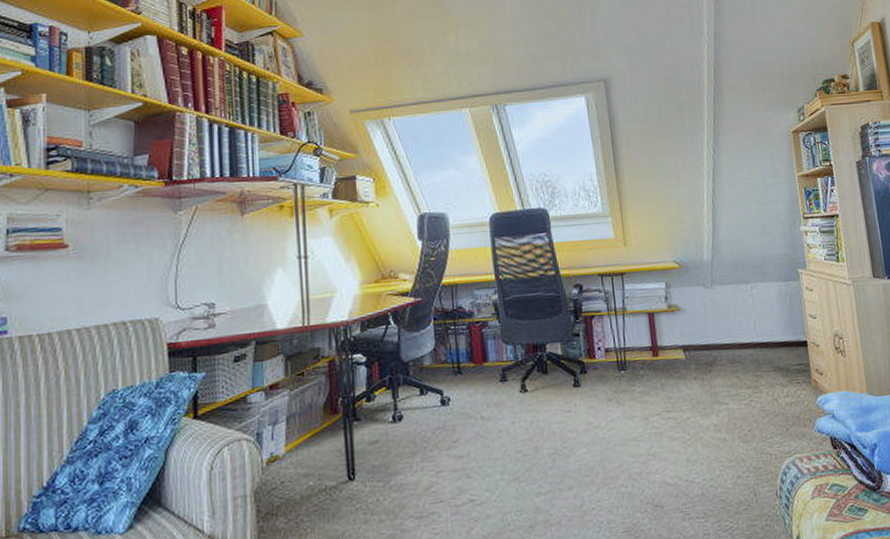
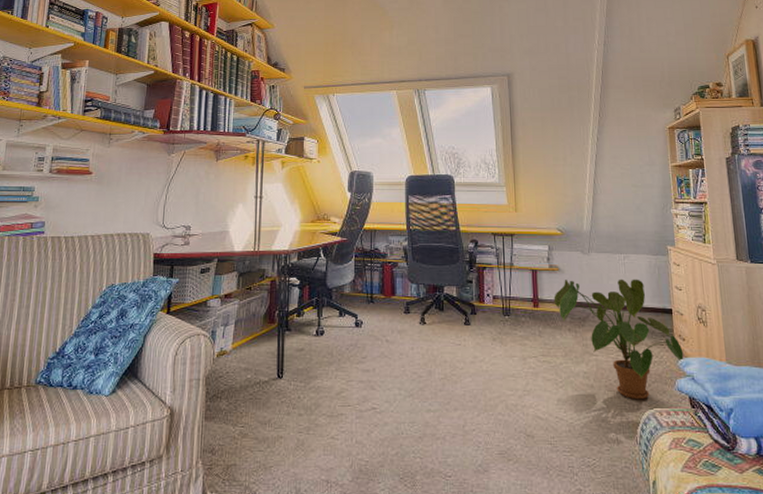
house plant: none [675,310,823,449] -> present [554,279,684,400]

